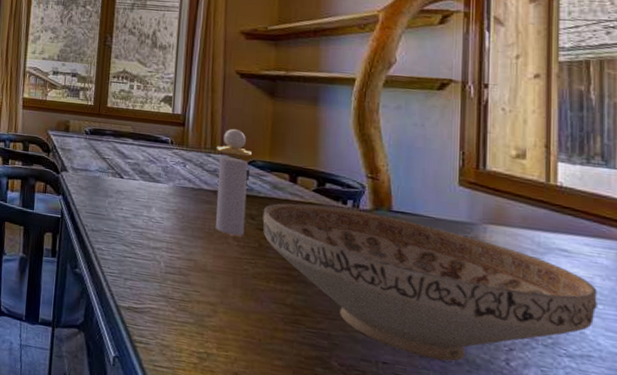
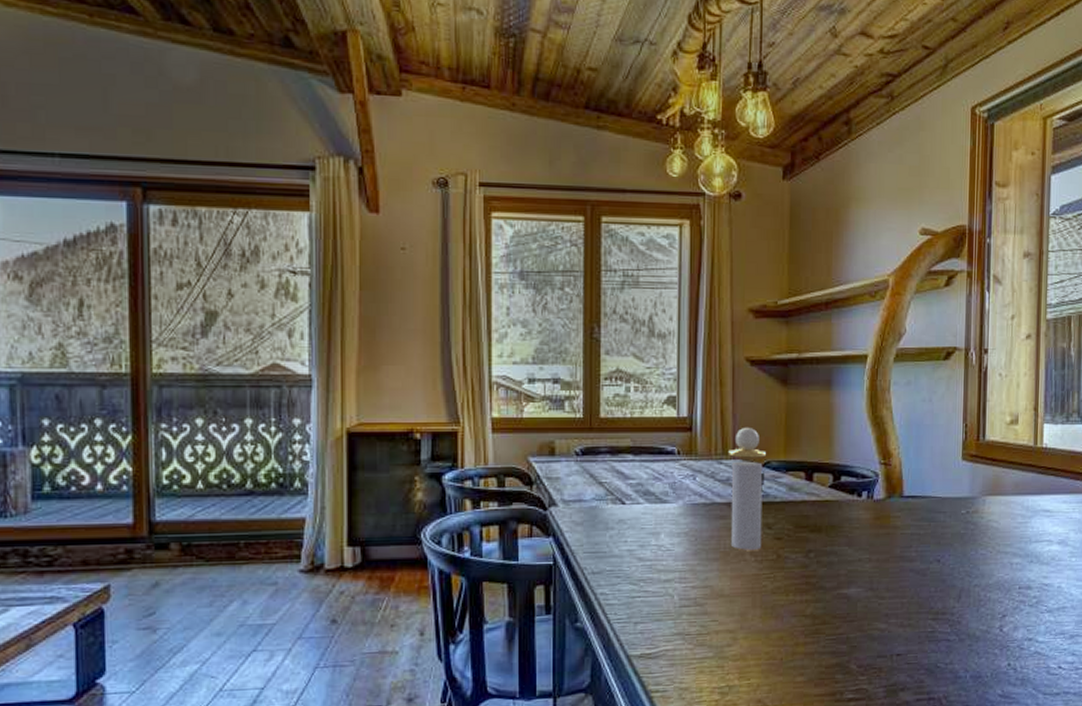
decorative bowl: present [262,203,597,361] -> none [779,501,1071,641]

